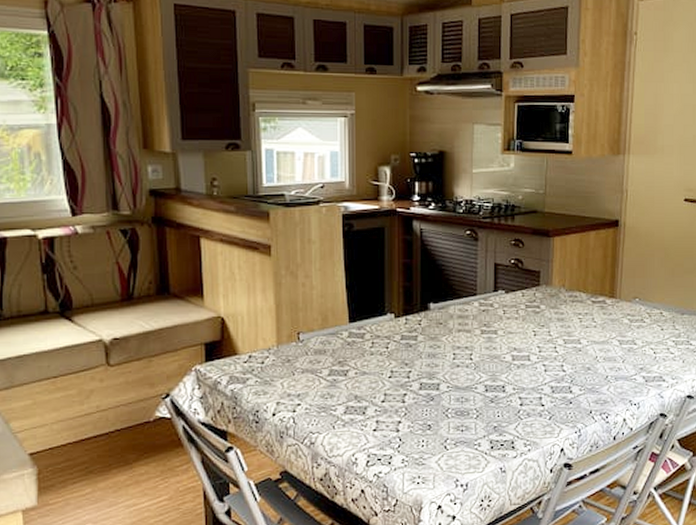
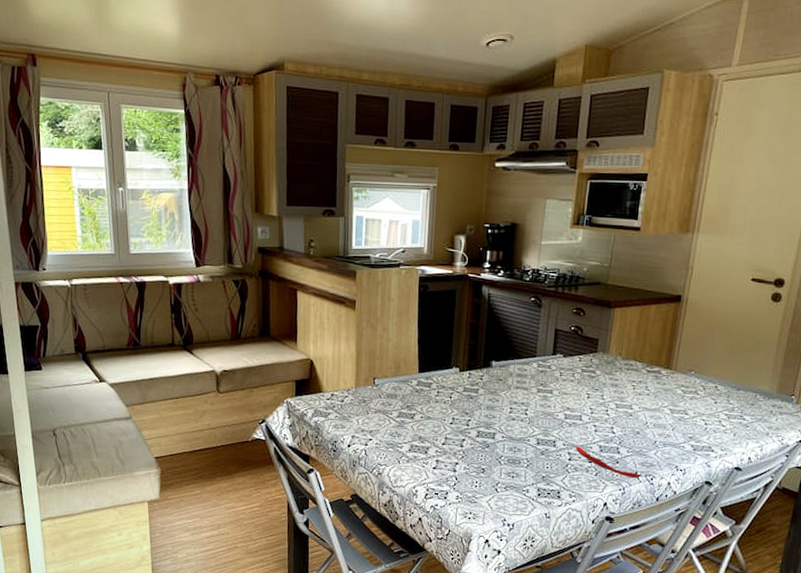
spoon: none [525,388,598,418] -> present [574,445,643,478]

